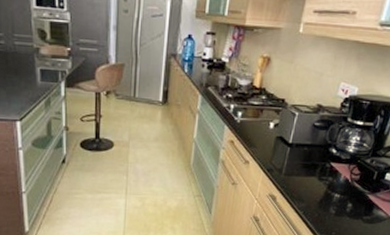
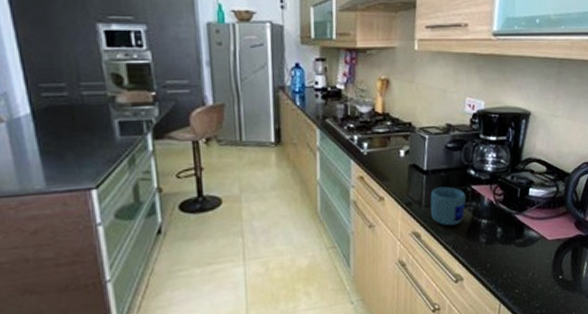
mug: none [289,159,325,195] -> present [430,186,466,226]

